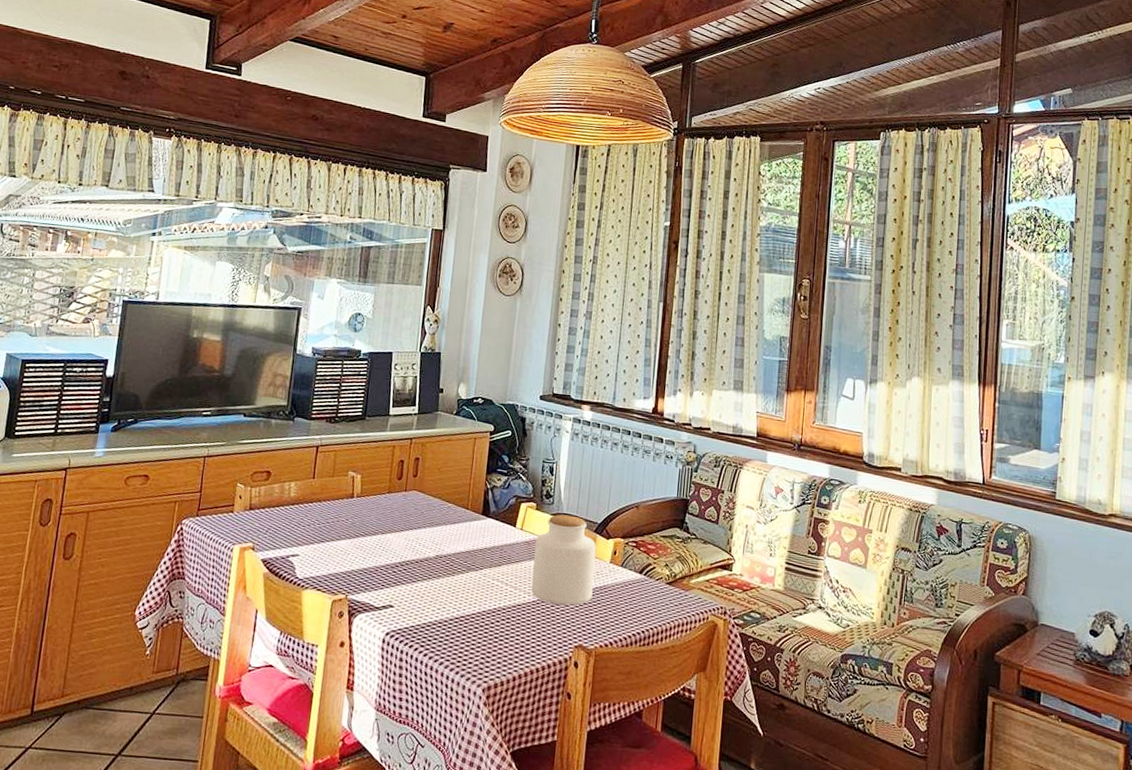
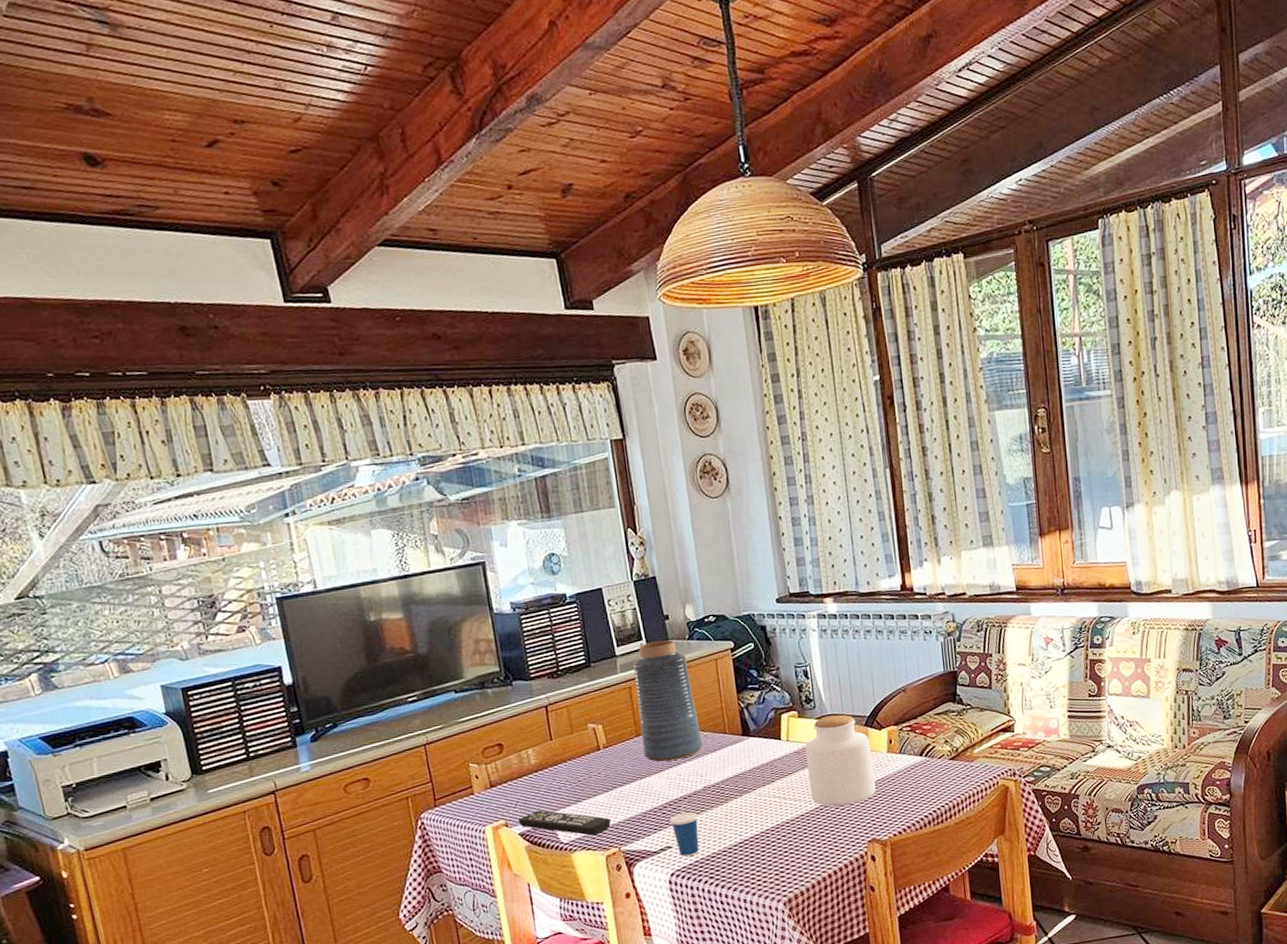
remote control: none [264,542,345,578] -> present [517,810,611,836]
vase: none [391,409,450,524] -> present [632,640,703,762]
cup: none [397,562,425,620] -> present [669,797,699,857]

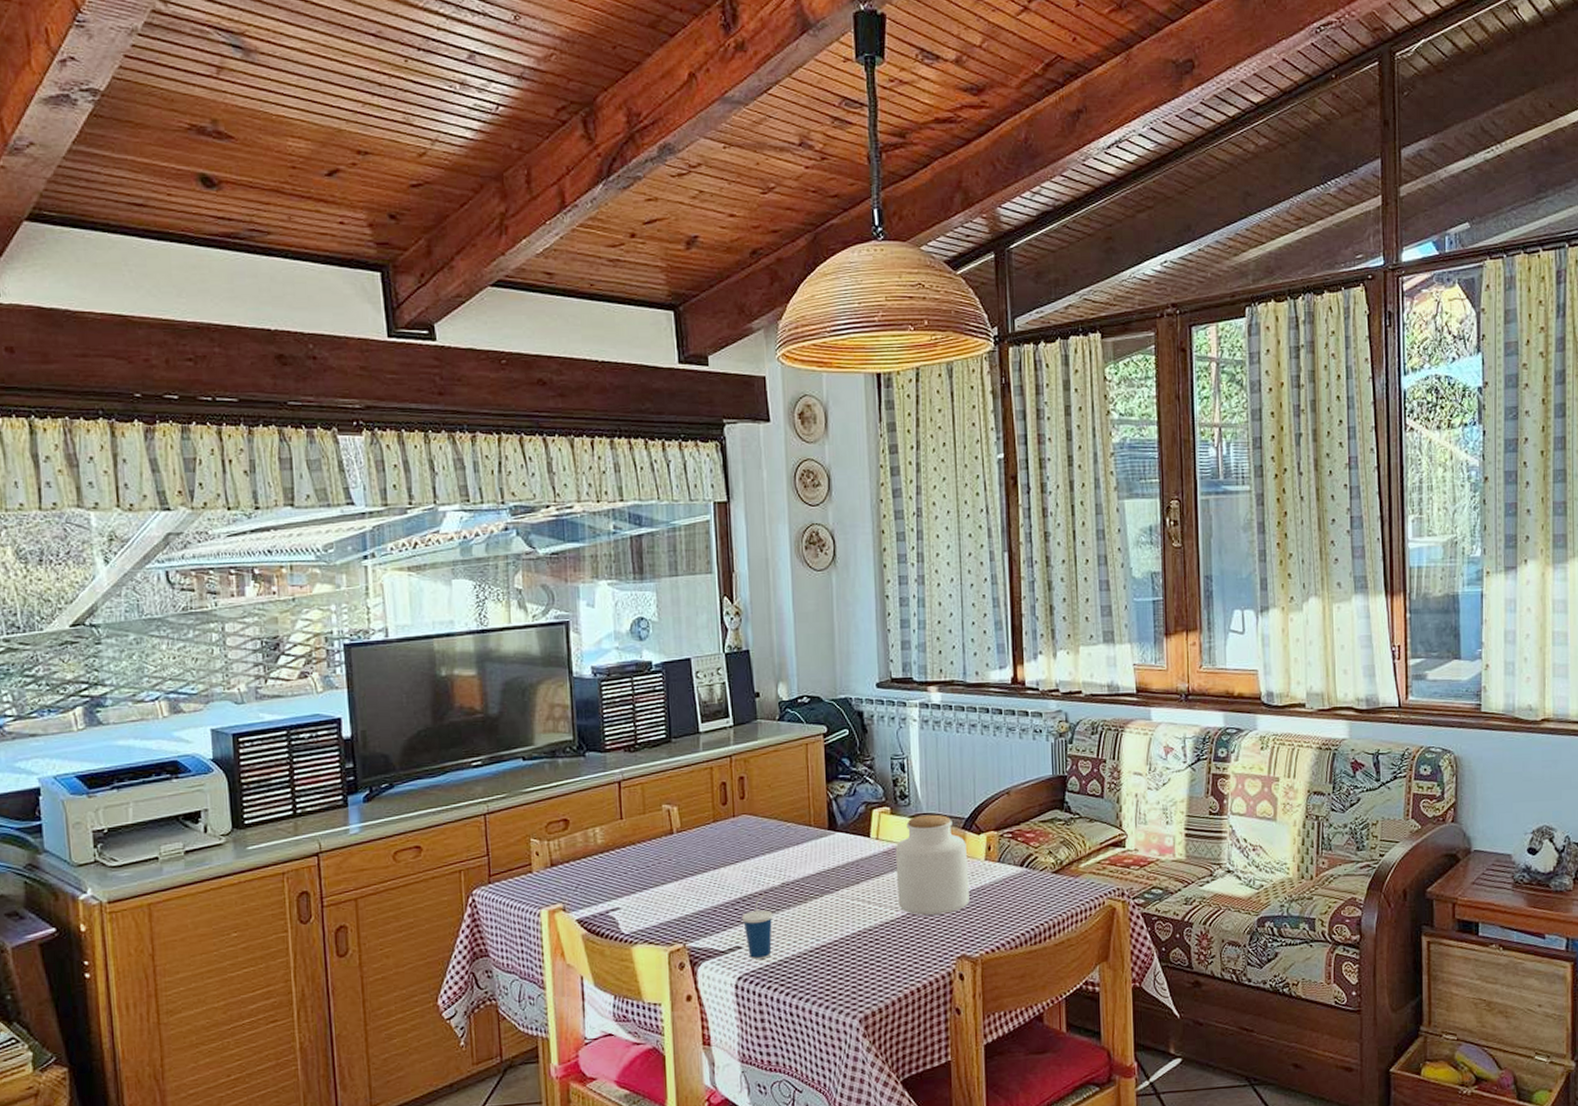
remote control: present [517,810,611,836] -> none [577,896,677,928]
vase: present [632,640,703,762] -> none [716,719,785,852]

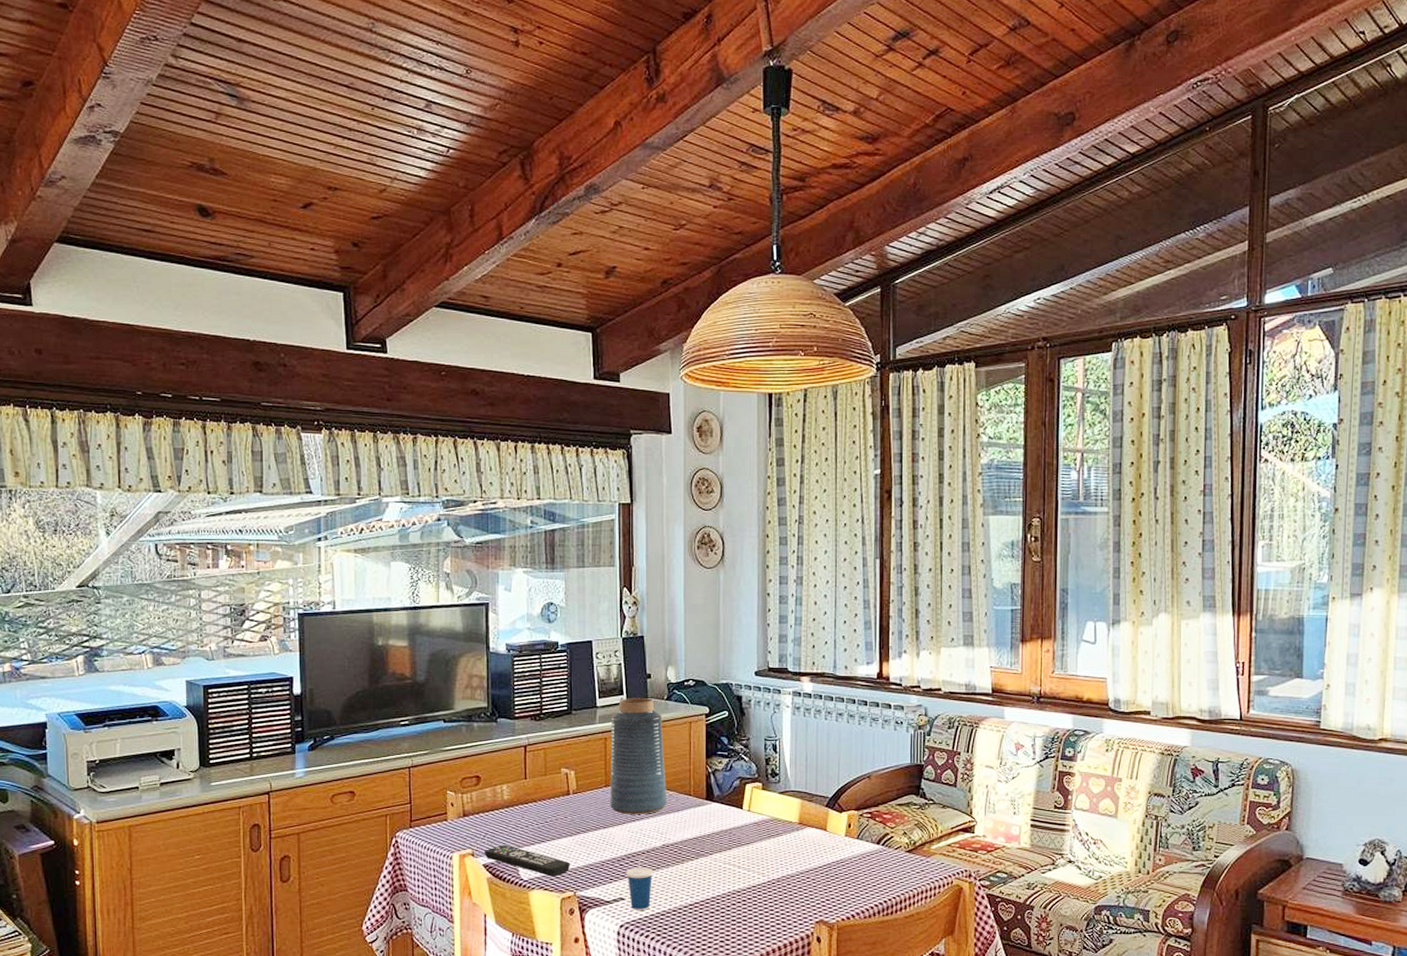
remote control: none [577,896,677,928] -> present [484,845,570,877]
vase: none [716,719,785,852] -> present [610,698,667,814]
jar: present [895,814,970,915] -> none [764,792,830,882]

